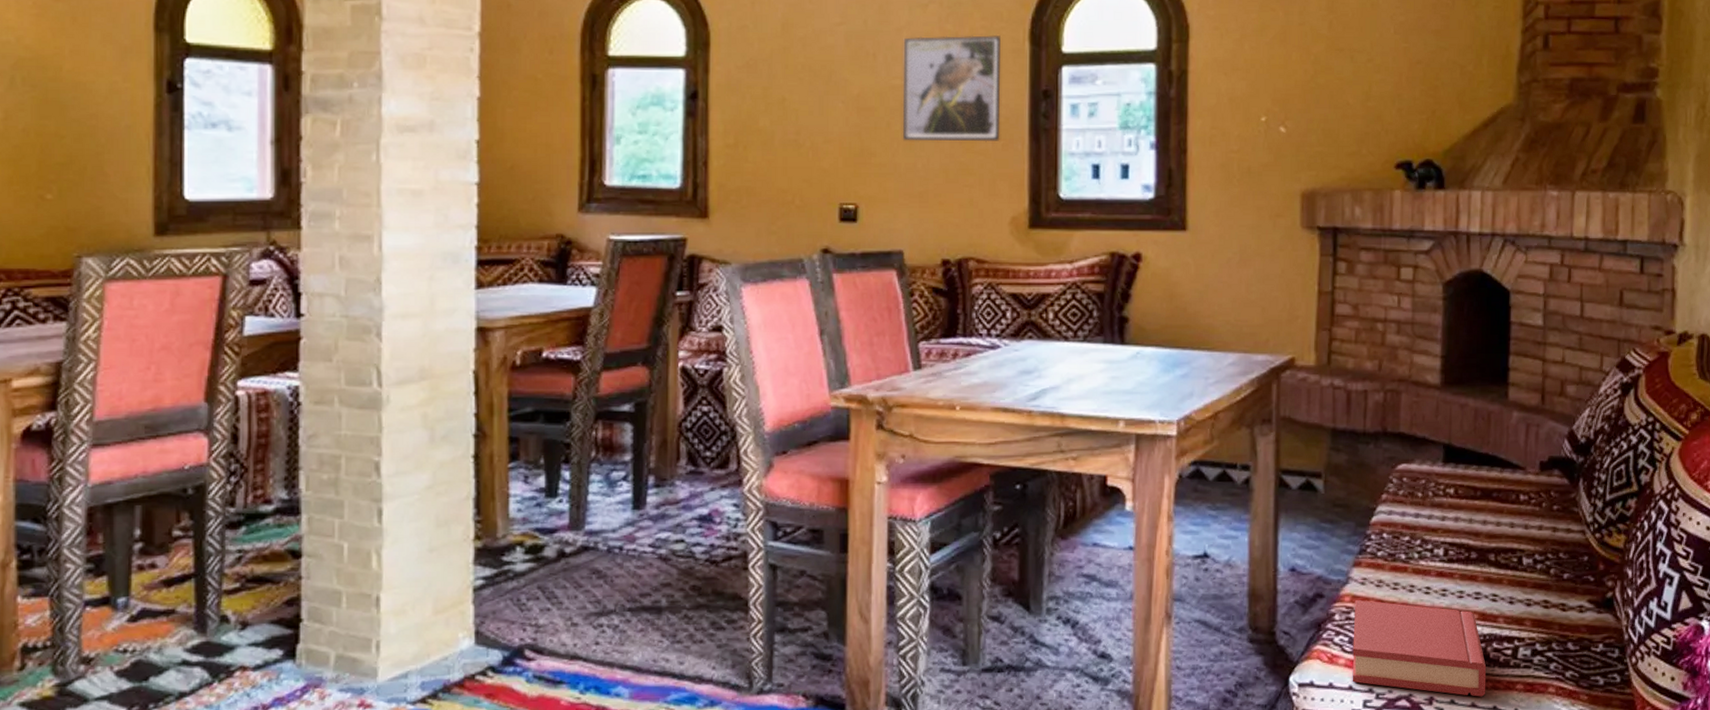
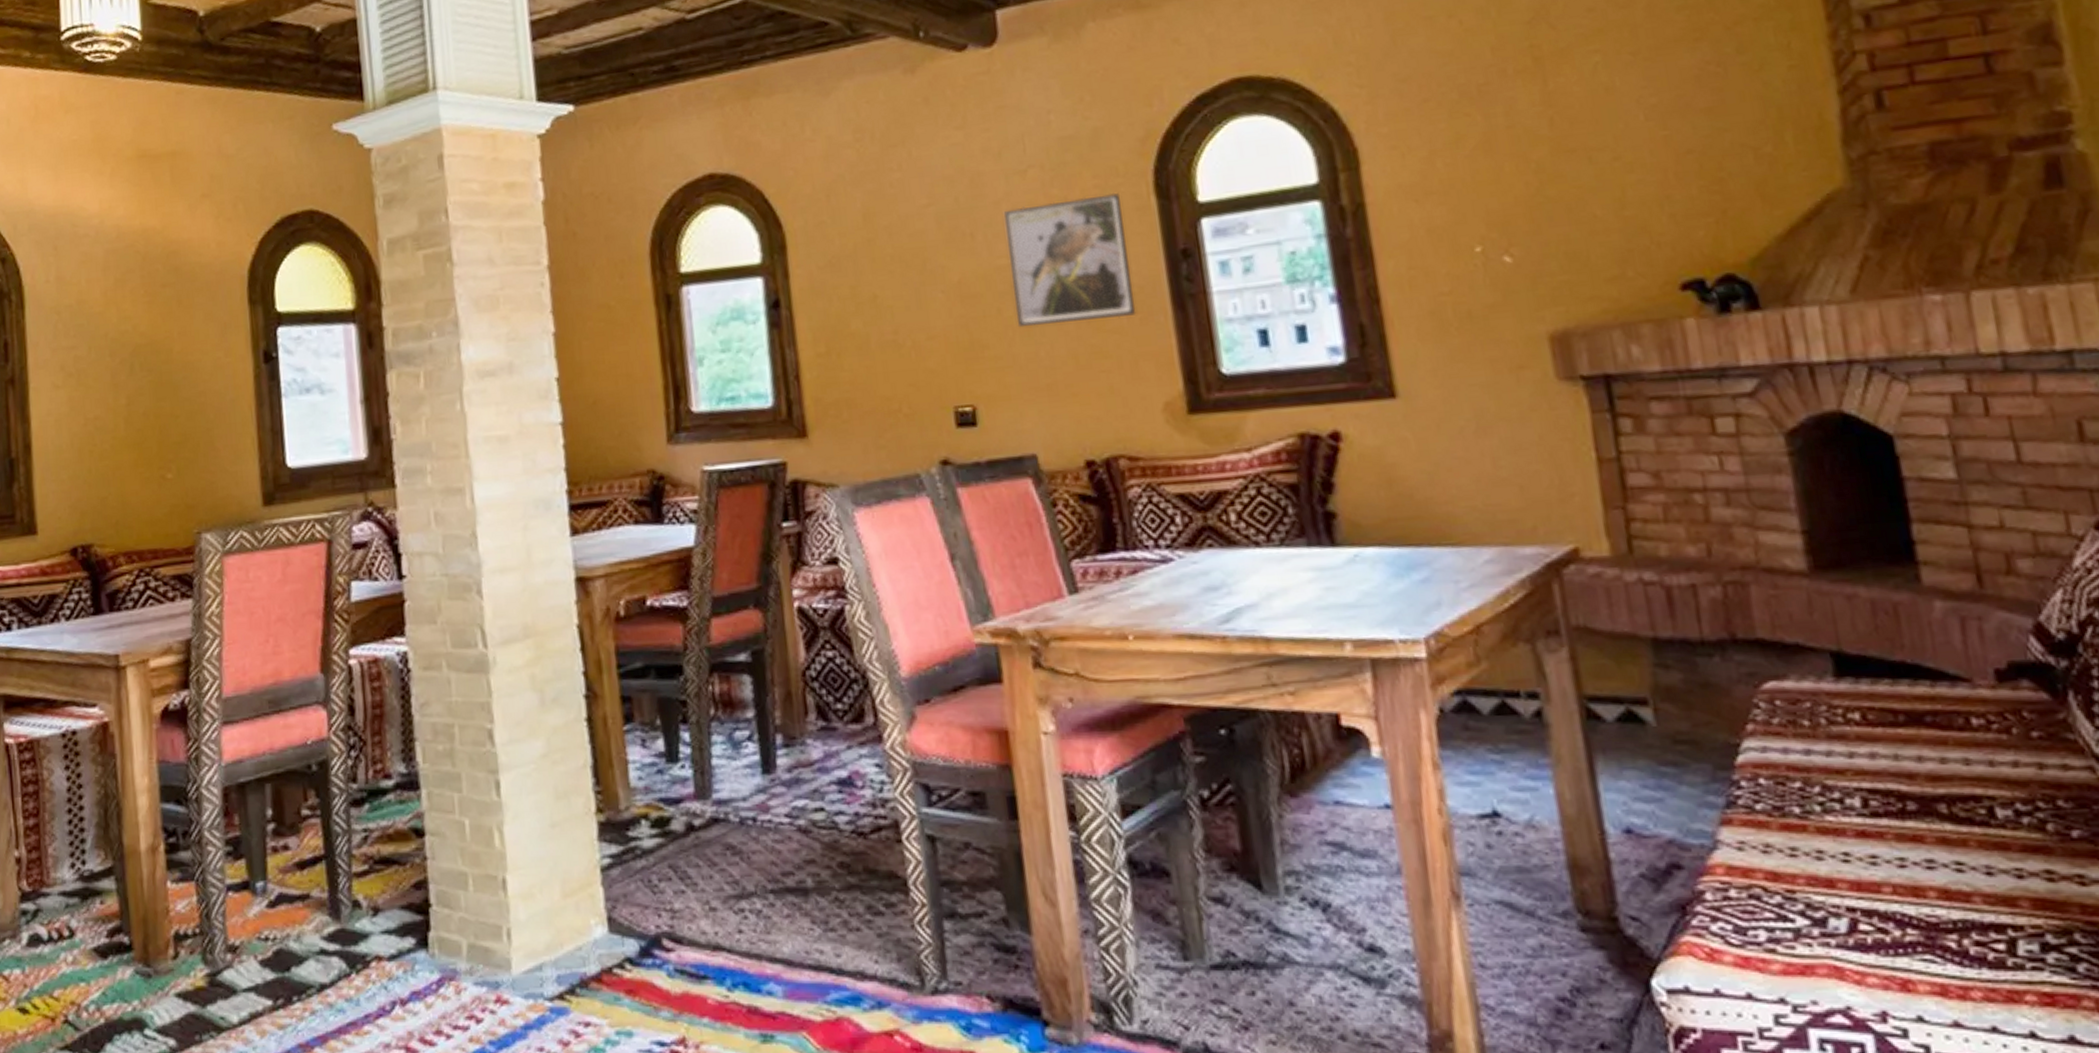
hardback book: present [1352,599,1486,697] -> none [1732,871,1975,1013]

